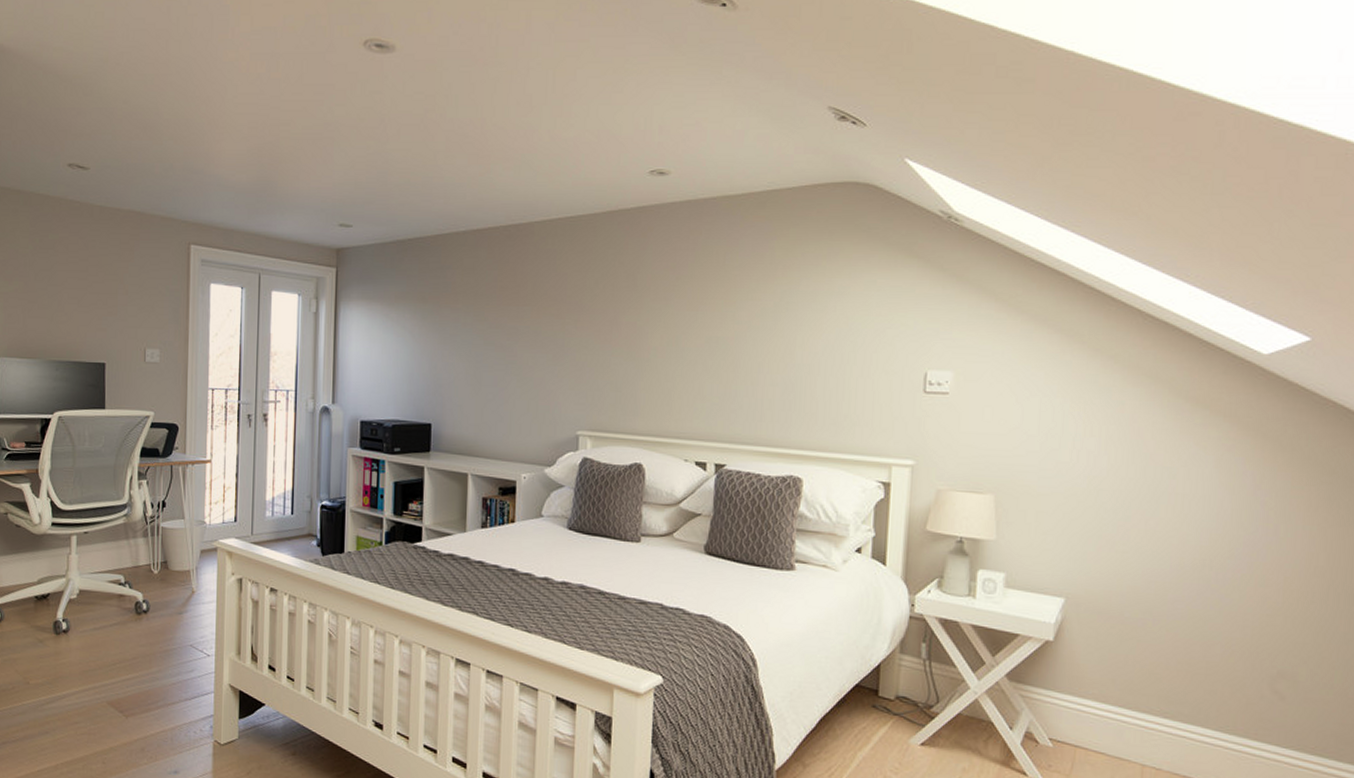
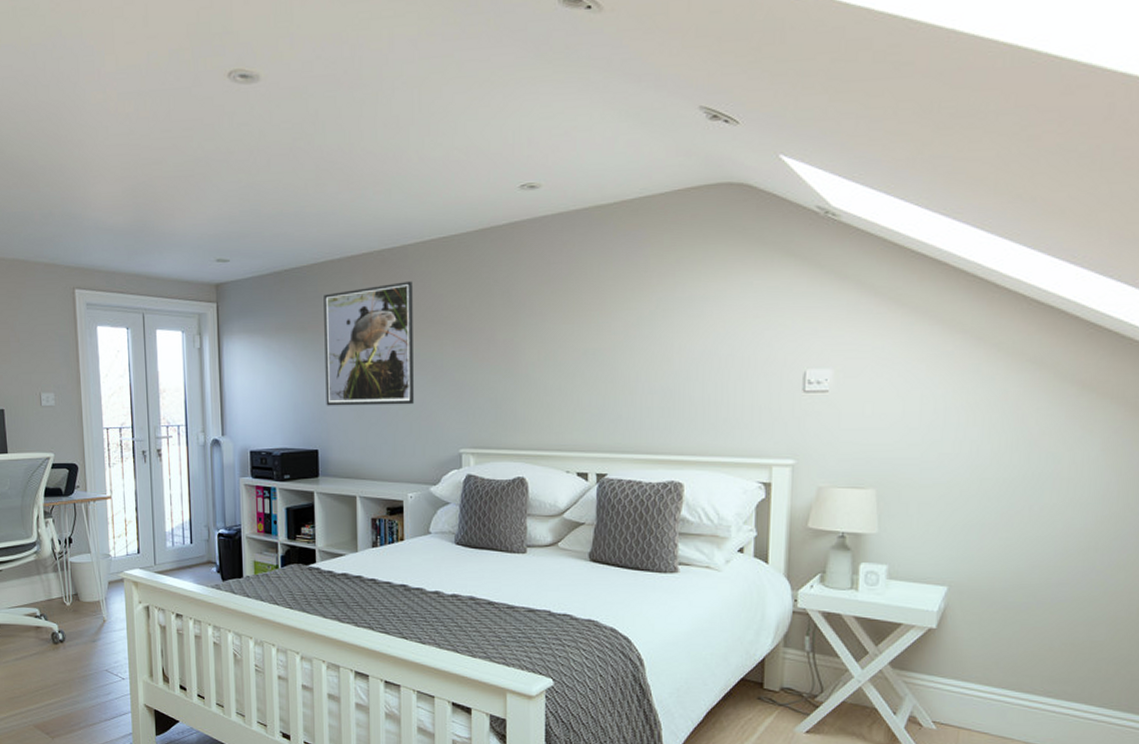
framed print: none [442,258,537,383] -> present [324,281,414,406]

